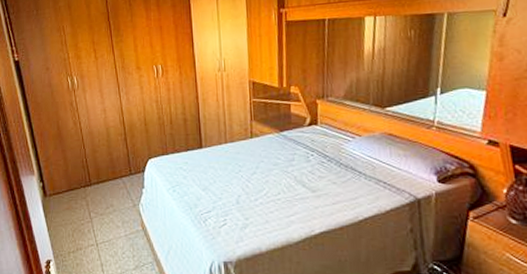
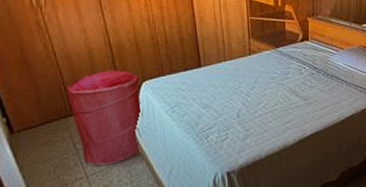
laundry hamper: none [87,147,147,236] -> present [66,70,144,167]

